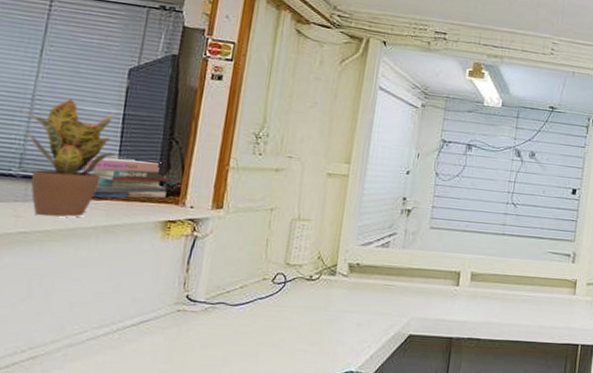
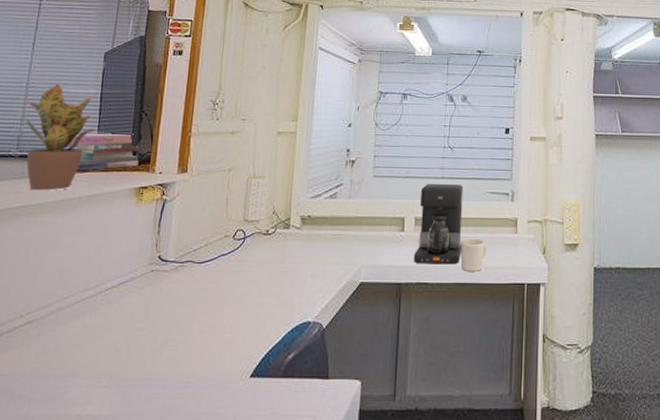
coffee maker: none [467,239,524,322] -> present [414,183,464,265]
mug: none [515,297,544,330] -> present [460,239,487,271]

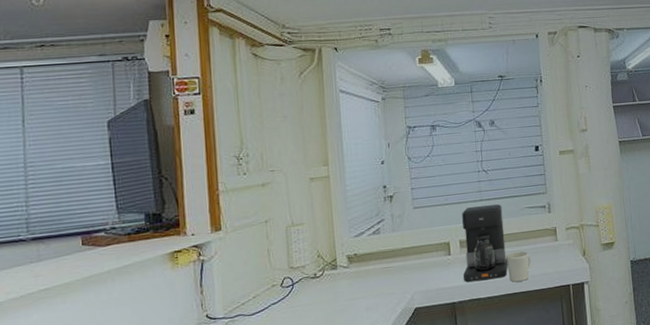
potted plant: present [17,83,101,191] -> none [15,159,120,272]
books: present [69,132,141,171] -> none [86,199,167,245]

